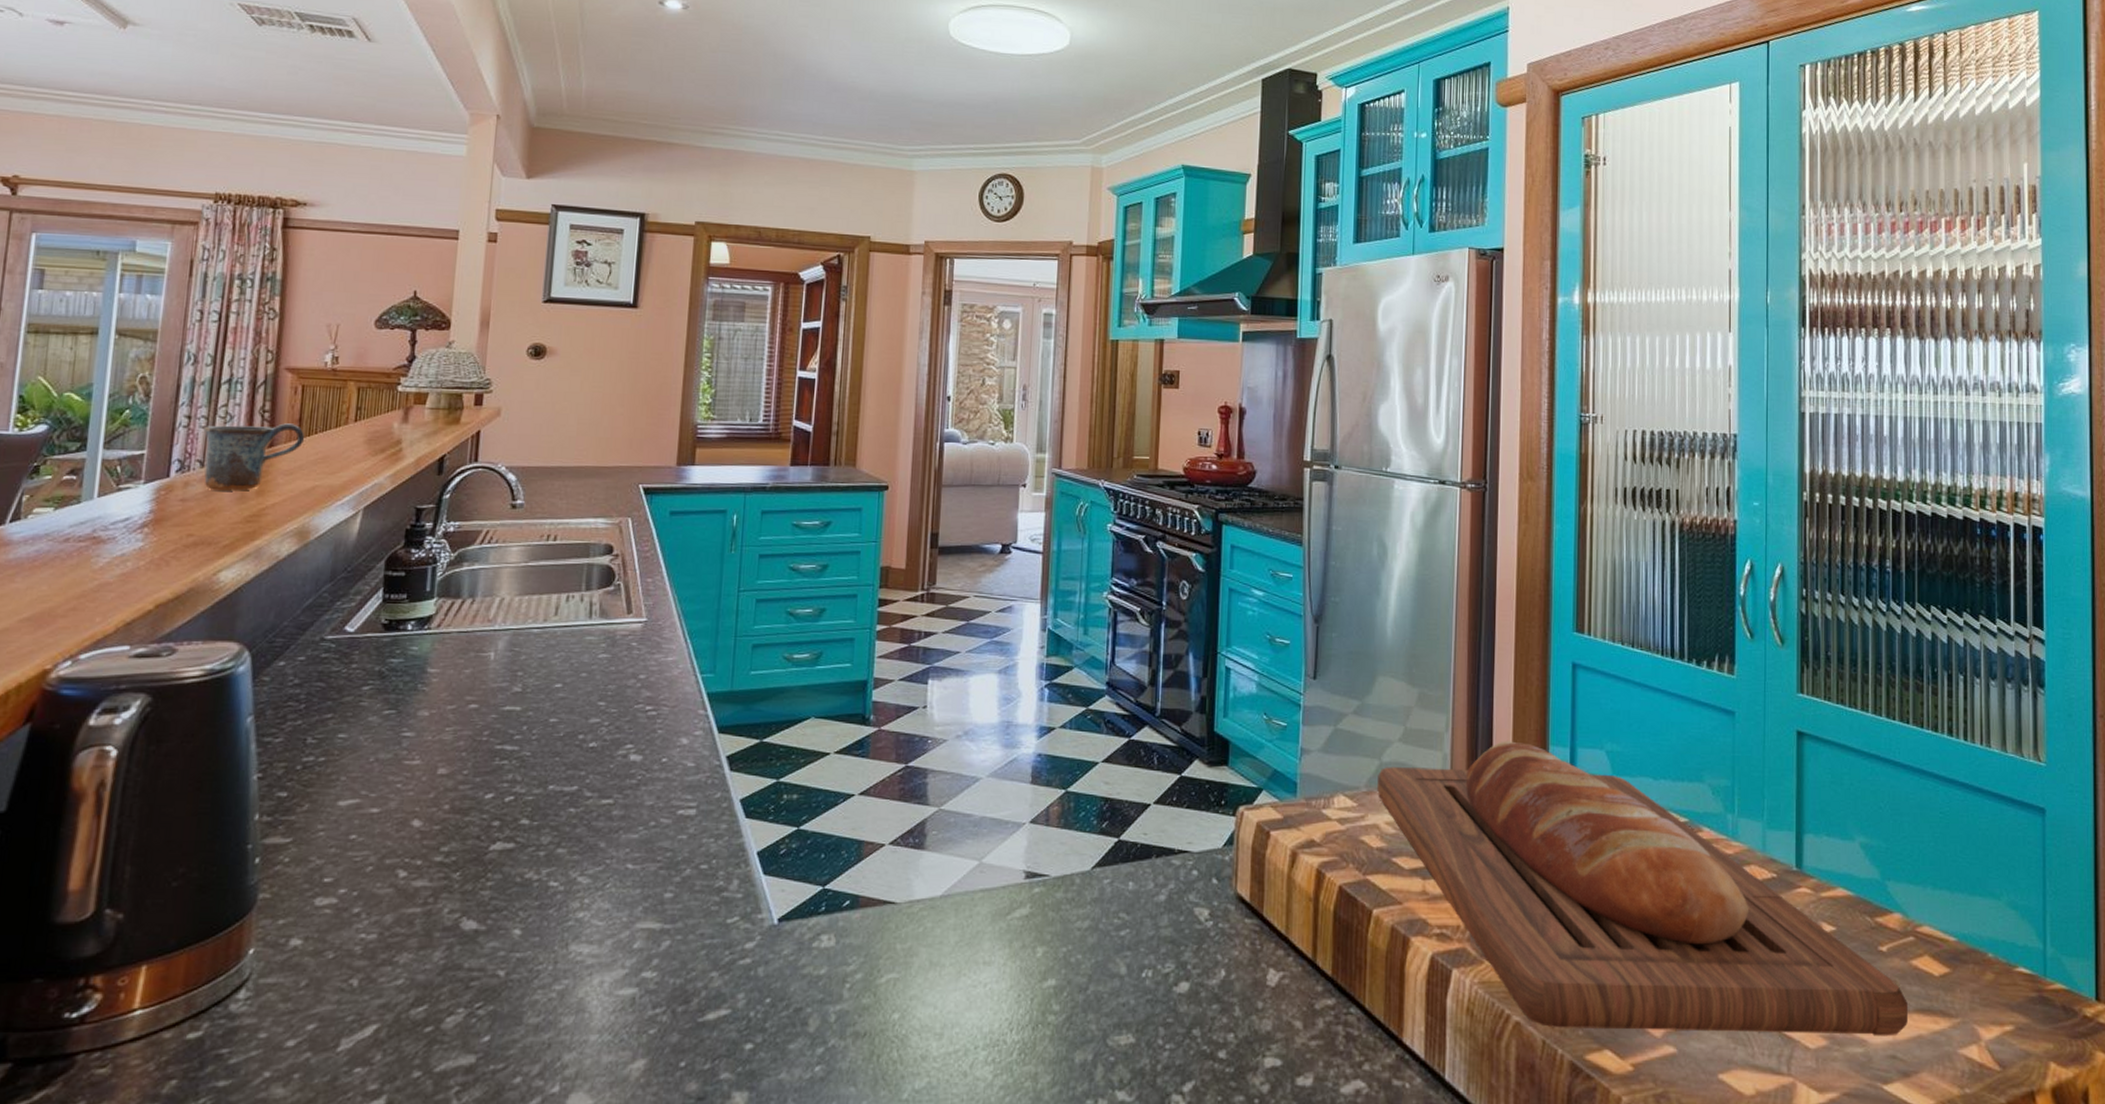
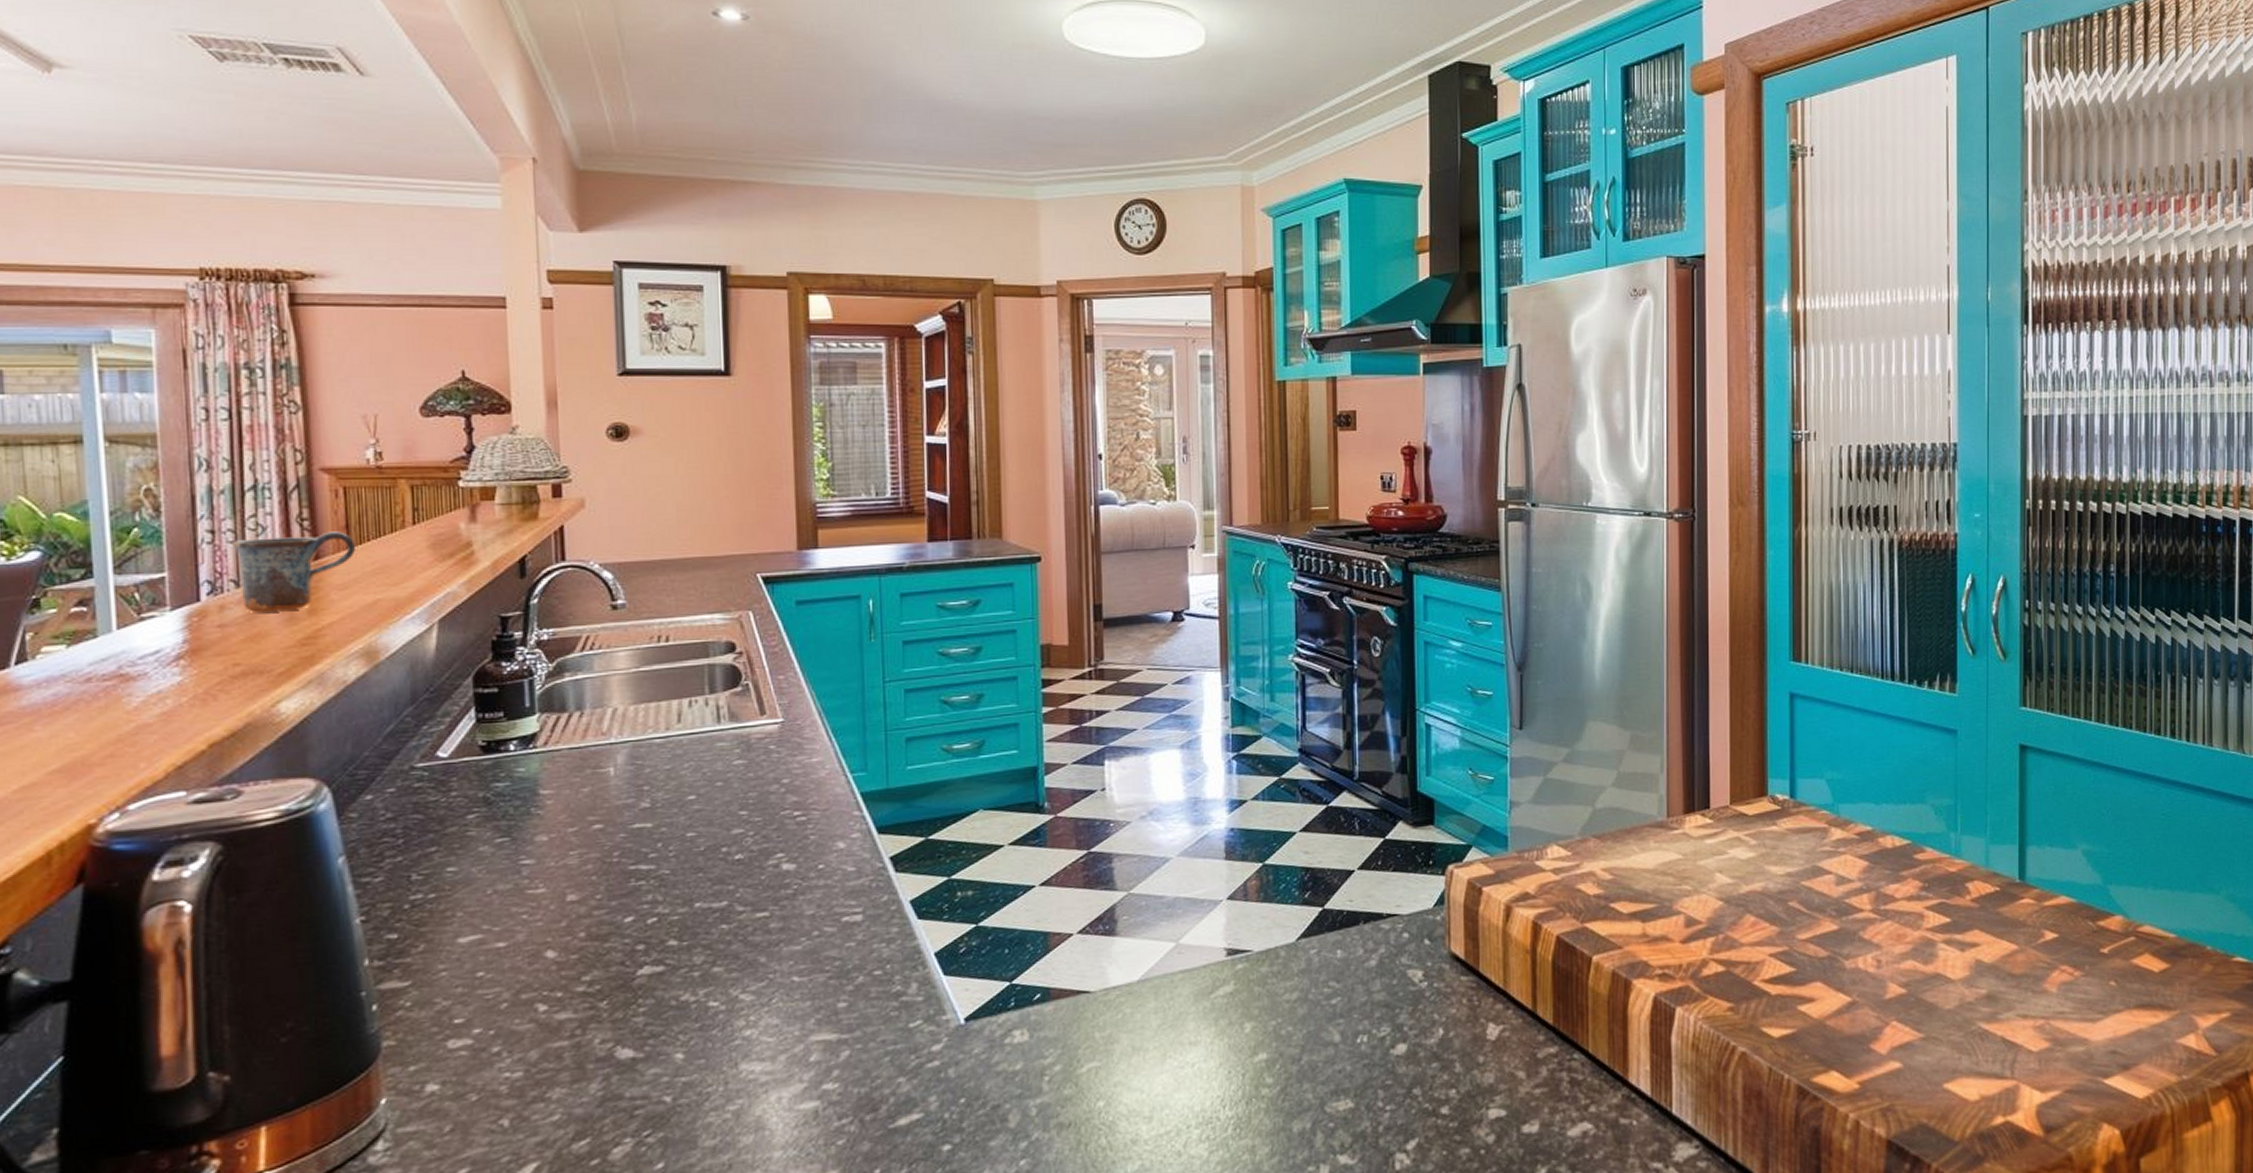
bread loaf: present [1377,741,1907,1036] -> none [1592,777,2128,1055]

